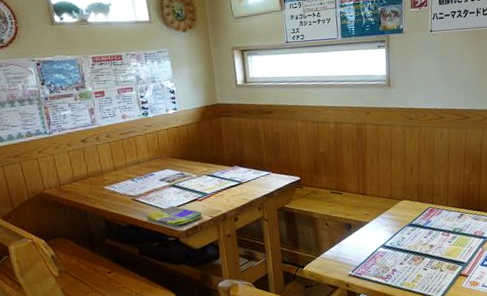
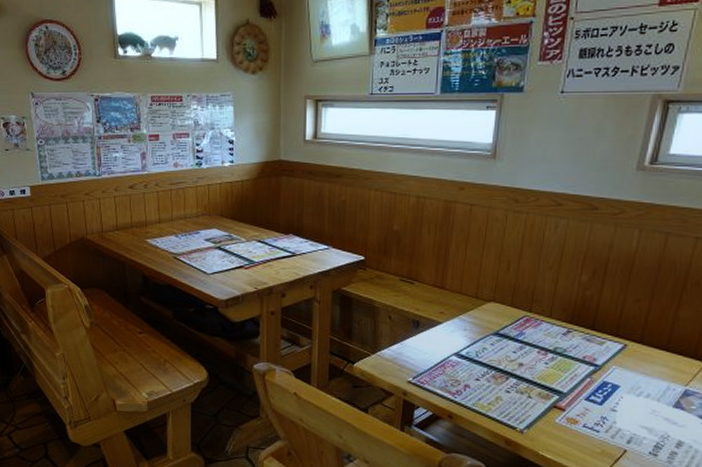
dish towel: present [147,205,203,226] -> none [186,269,247,293]

